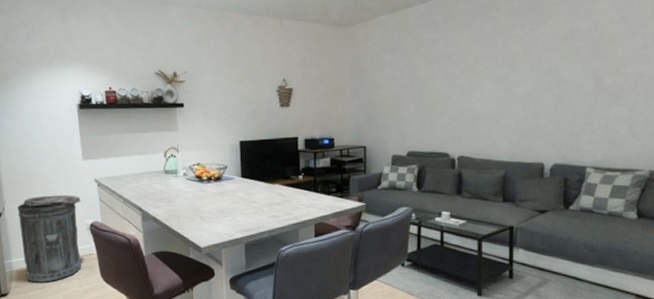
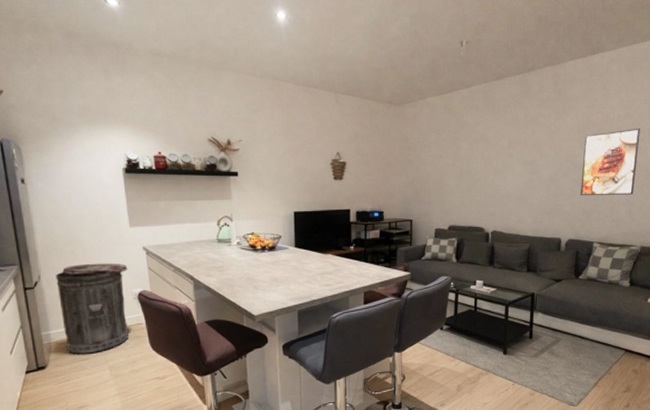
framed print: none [565,32,641,115] -> present [580,128,640,196]

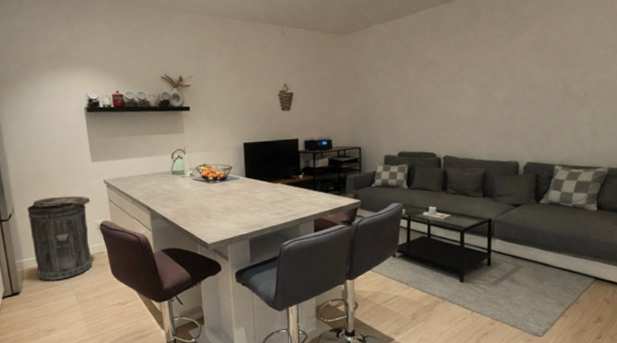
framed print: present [580,128,640,196] -> none [538,43,603,118]

